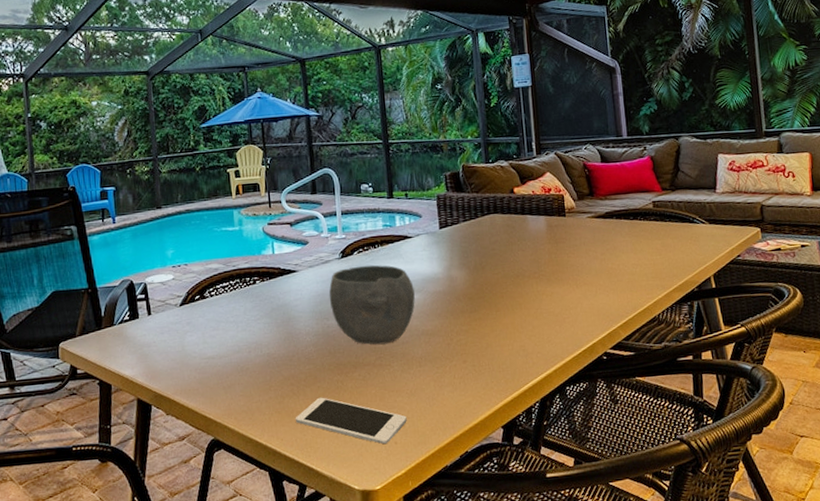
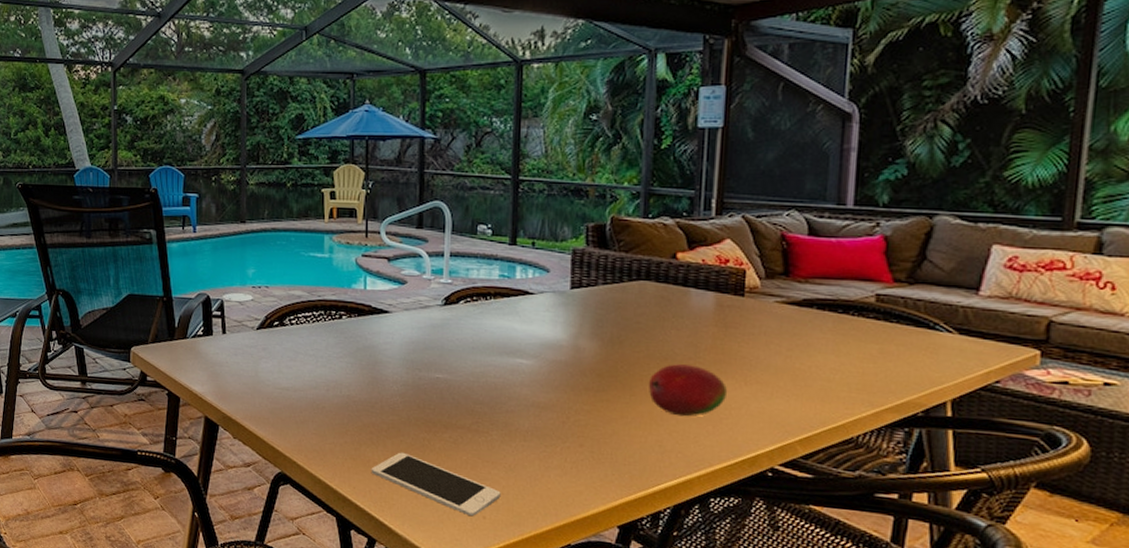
bowl: present [329,265,415,345] -> none [424,317,529,410]
fruit: none [508,278,566,322] -> present [649,364,728,417]

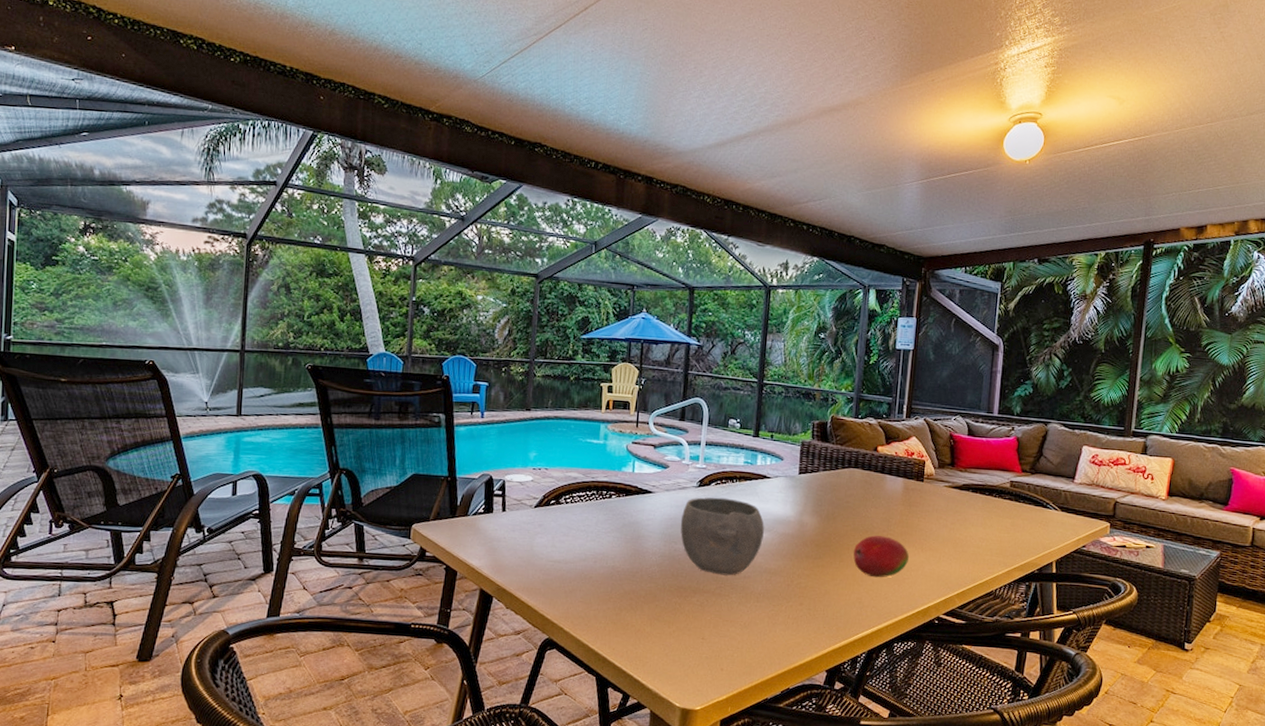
cell phone: present [371,452,501,517] -> none [629,615,737,669]
bowl: none [424,317,529,410] -> present [680,497,764,576]

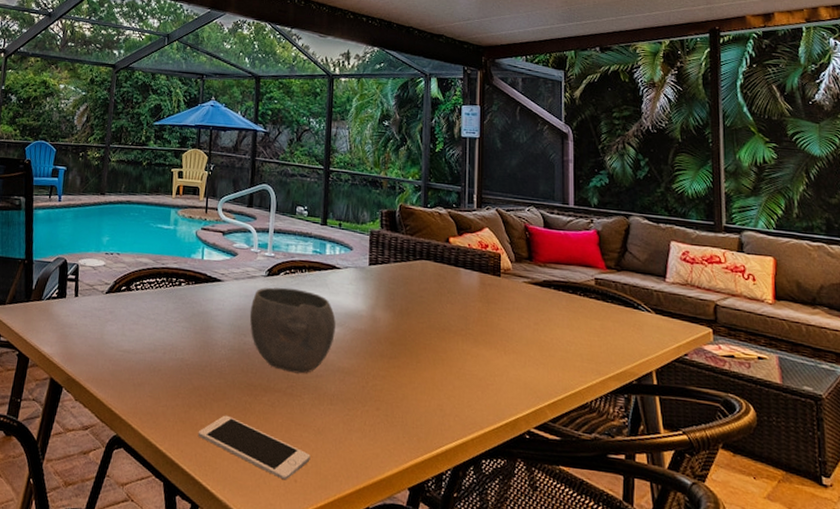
cell phone: none [629,615,737,669] -> present [197,415,310,480]
fruit: present [853,535,910,578] -> none [431,334,492,383]

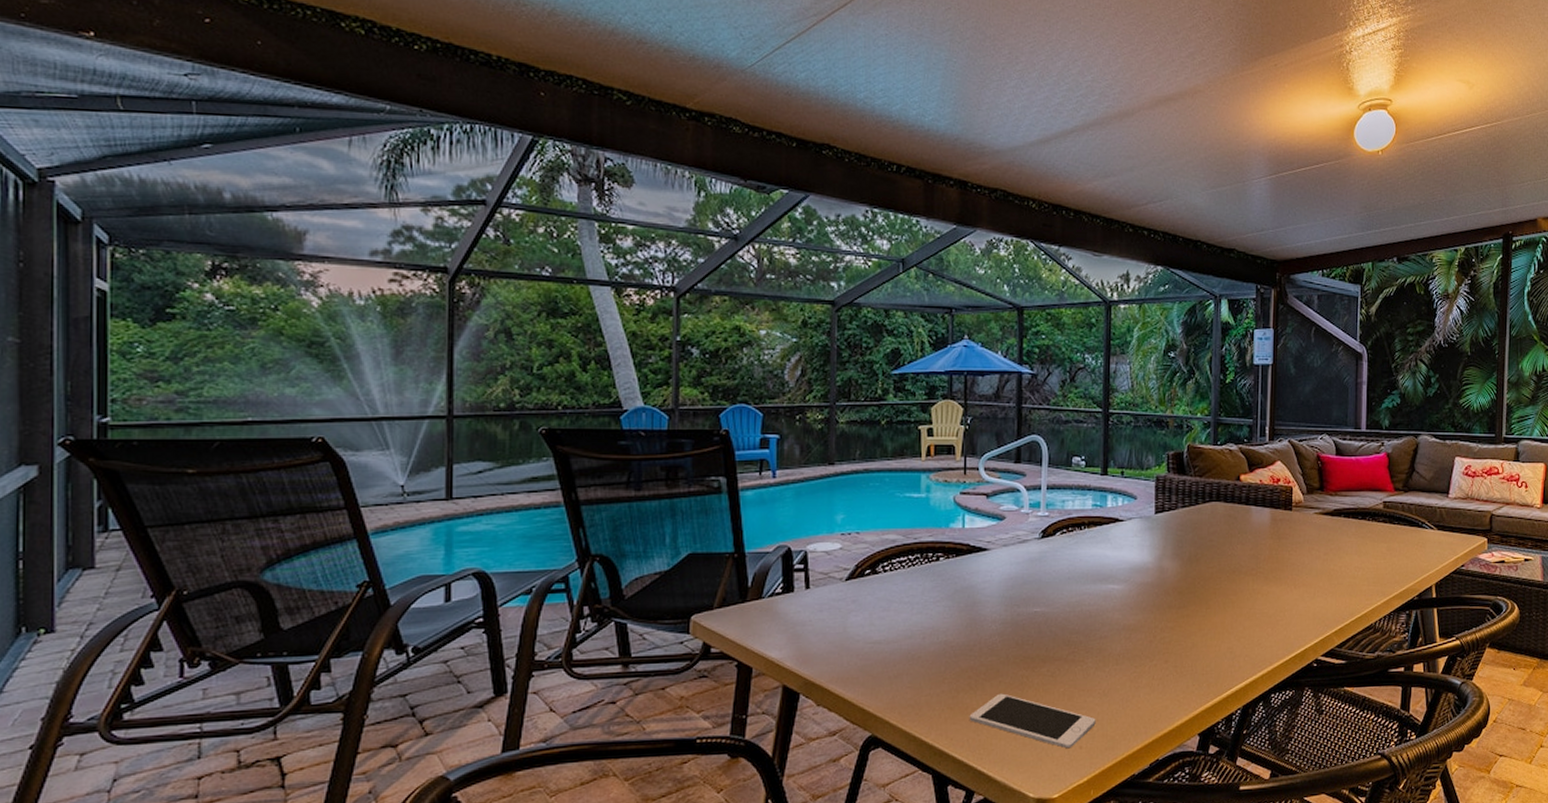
bowl: present [249,287,336,374] -> none [1022,548,1120,638]

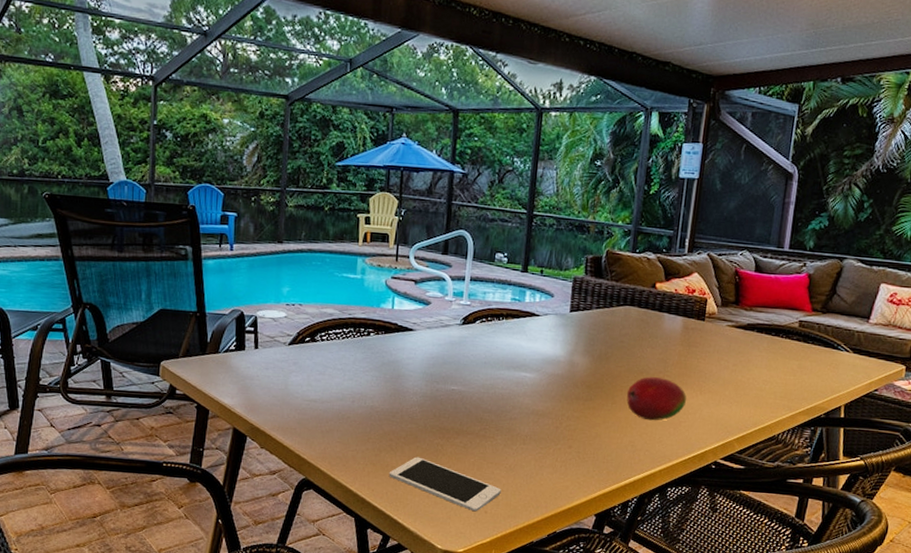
fruit: none [1221,575,1282,623] -> present [626,377,687,421]

